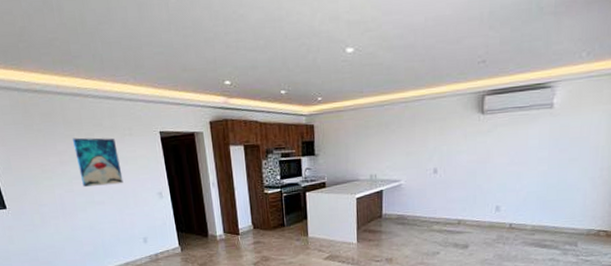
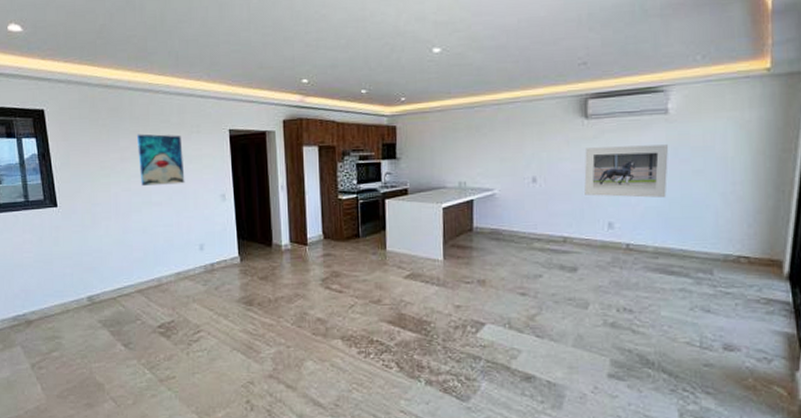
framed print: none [478,136,551,184] -> present [584,144,669,198]

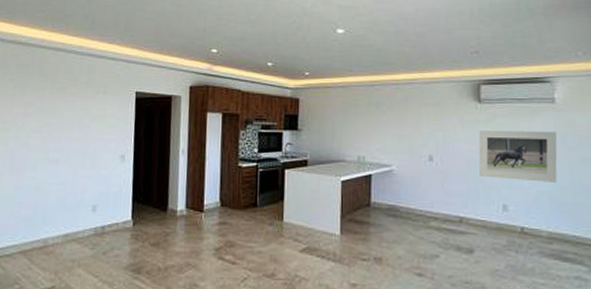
wall art: present [137,134,185,186] -> none [41,90,88,142]

